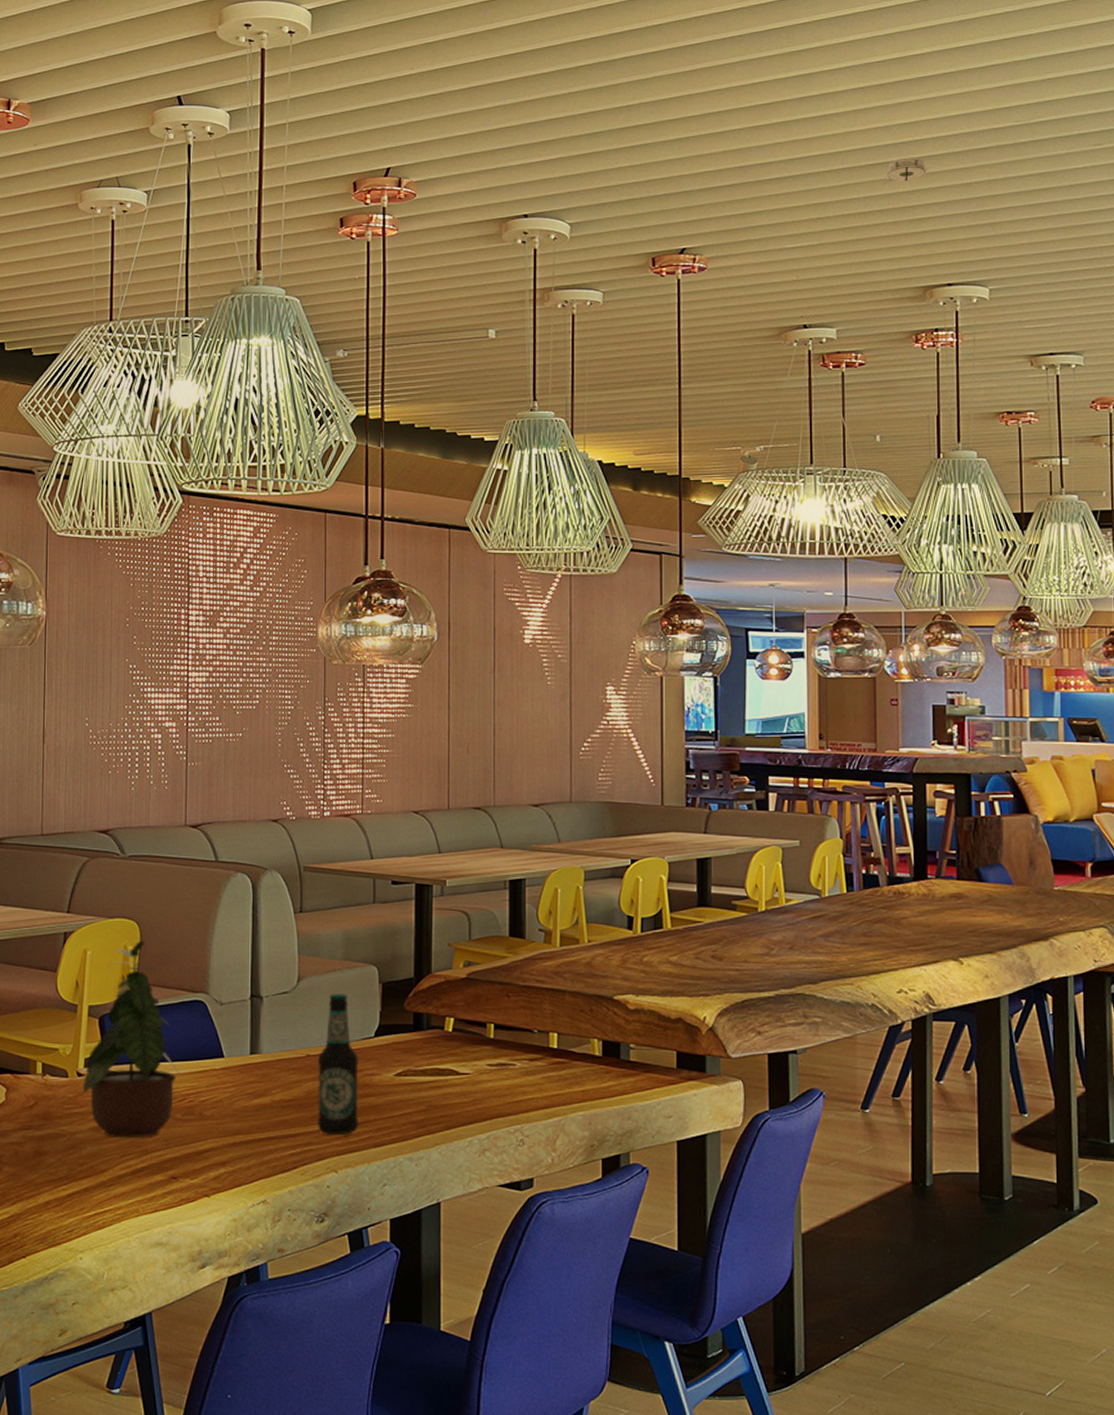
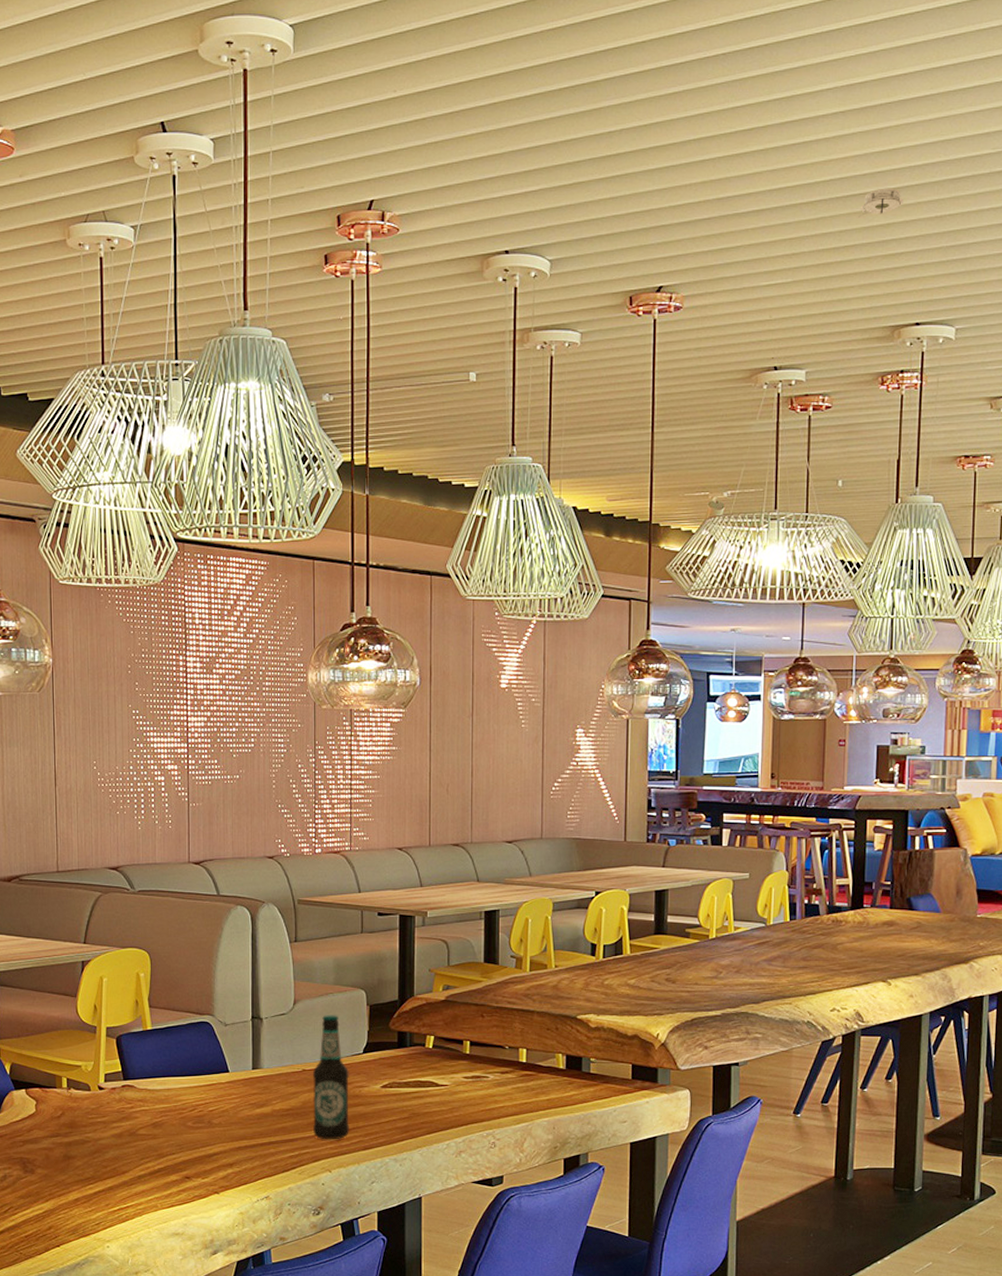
potted plant: present [81,940,183,1139] -> none [103,968,193,1144]

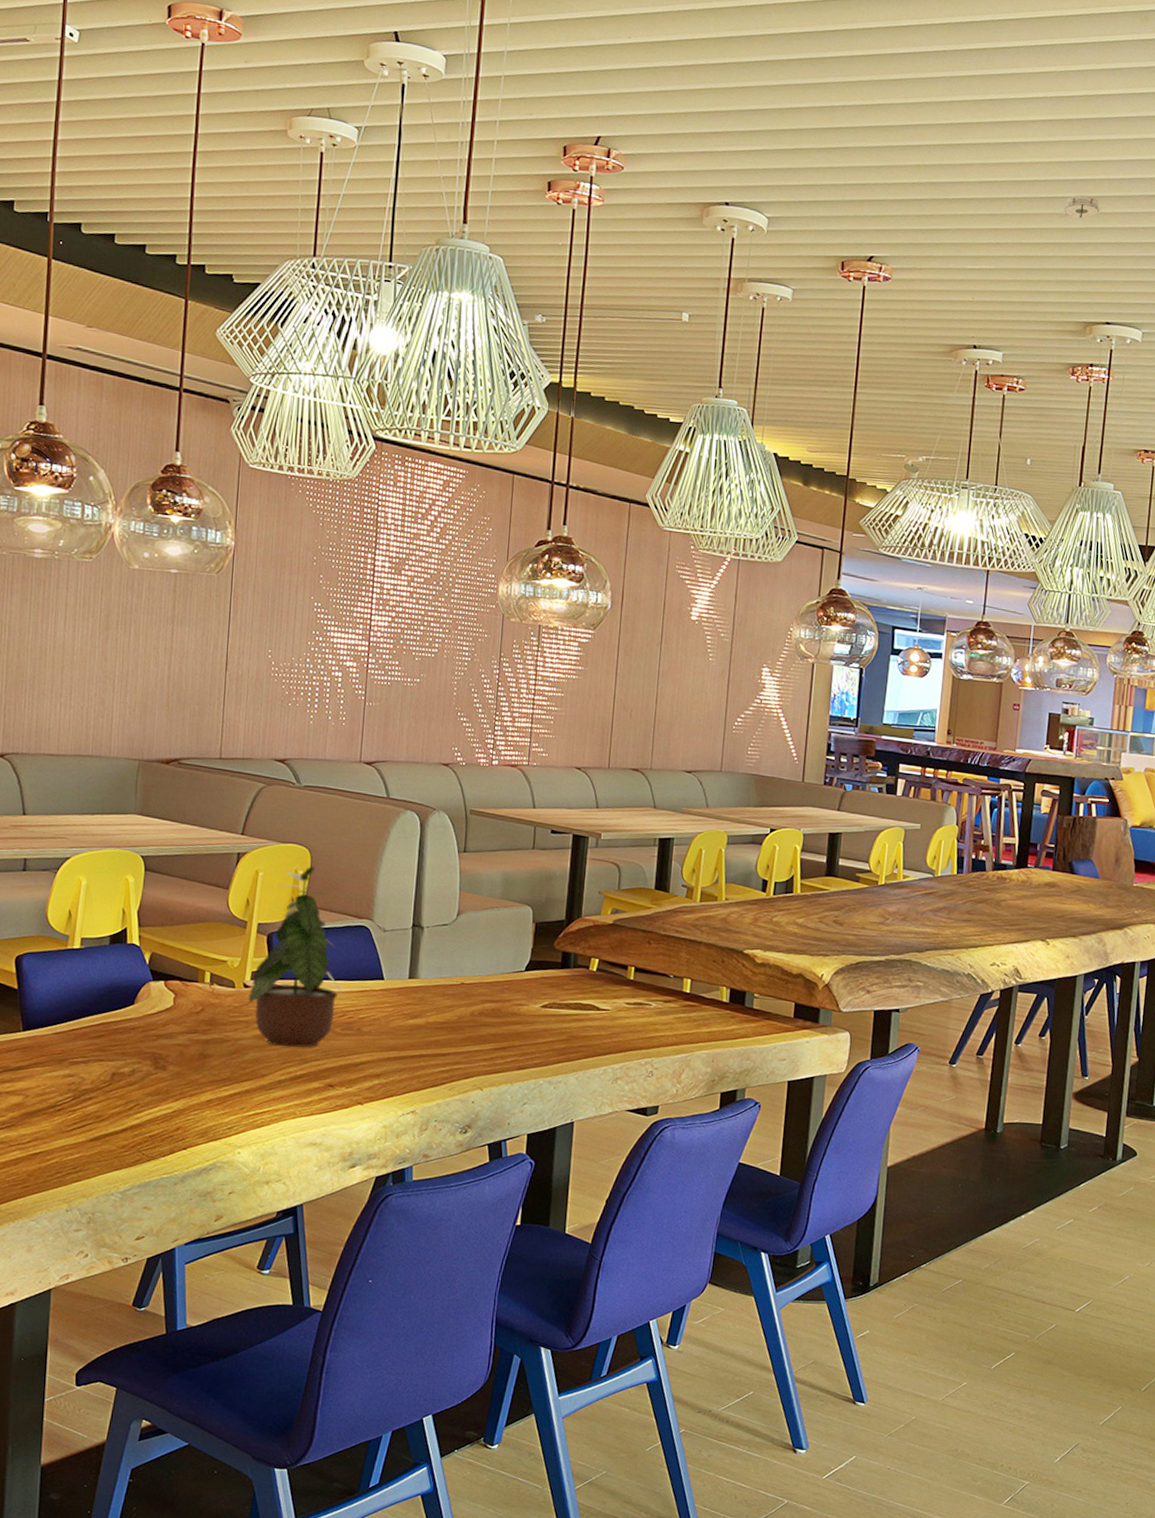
potted plant: none [103,968,193,1144] -> present [246,866,344,1048]
bottle: present [312,1015,349,1140] -> none [467,929,509,1057]

